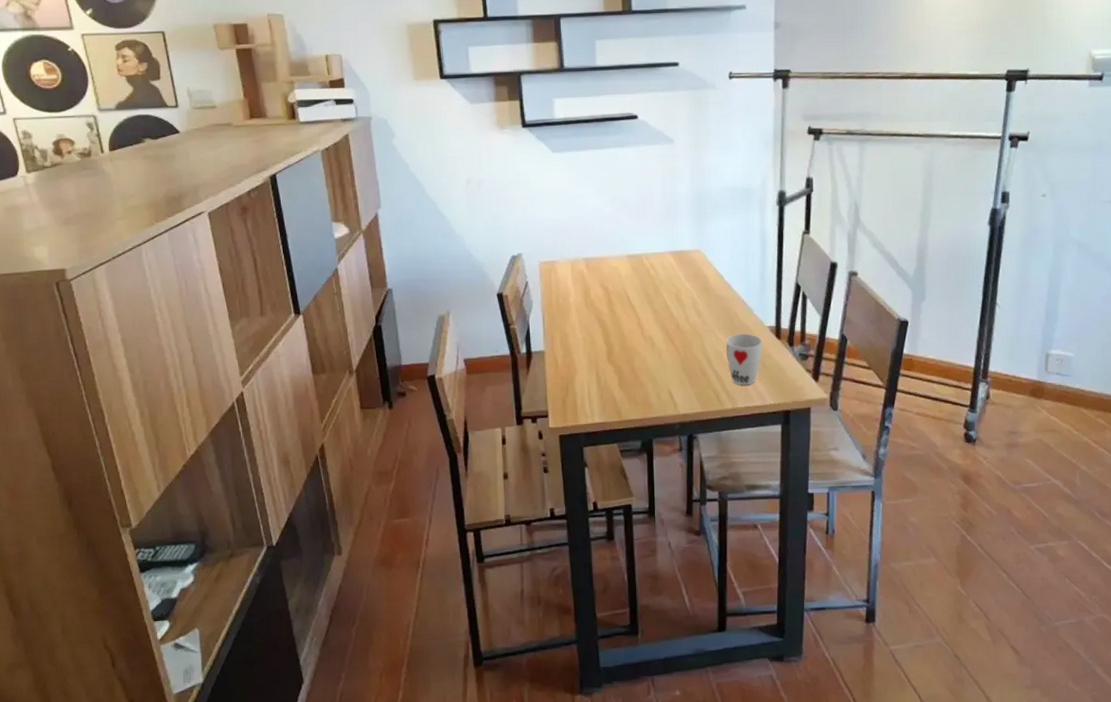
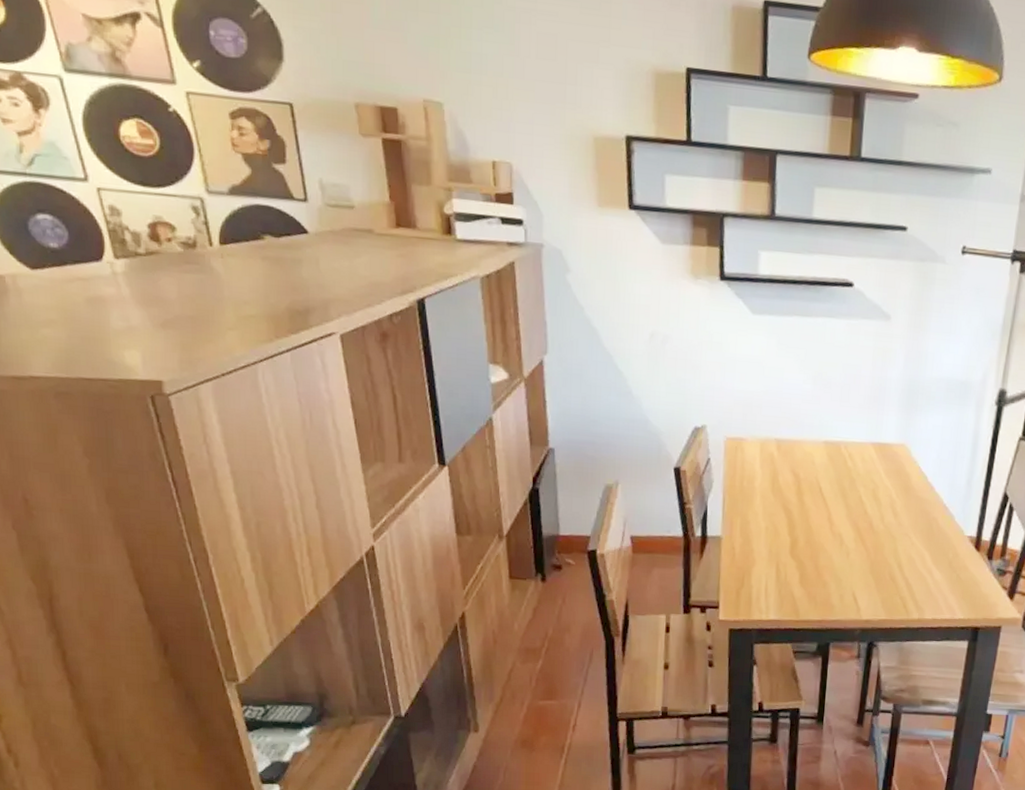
cup: present [725,333,763,386] -> none [919,540,960,597]

